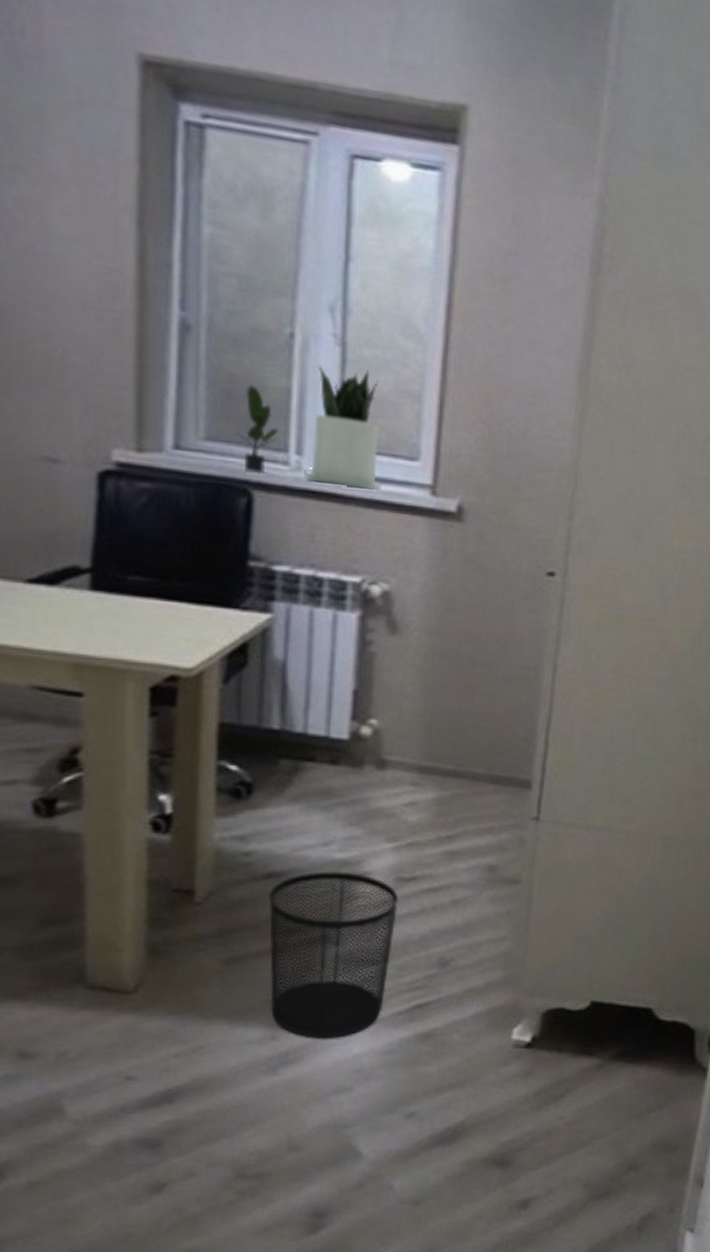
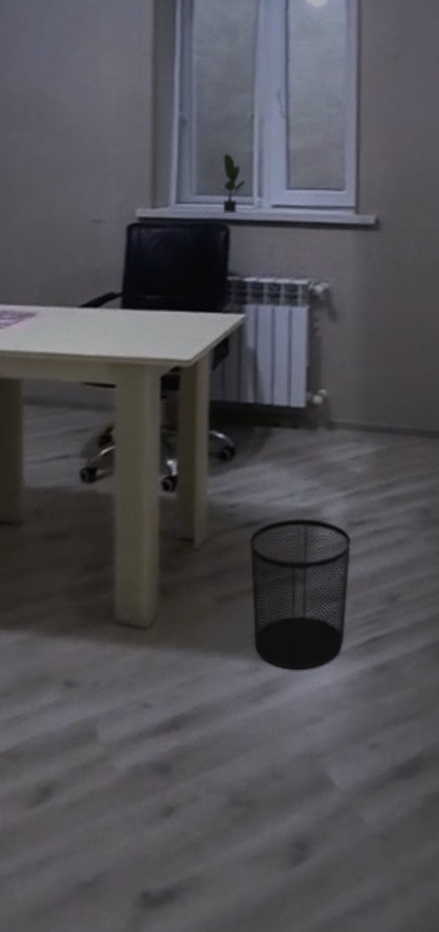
planter: present [304,365,381,490] -> none [264,132,318,215]

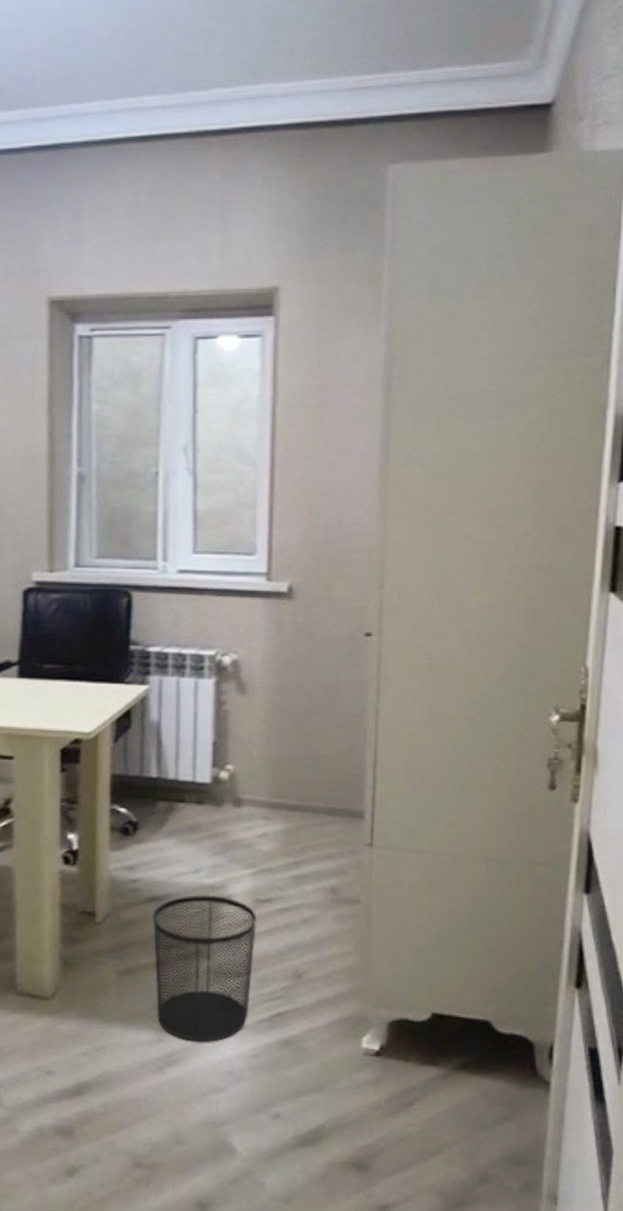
potted plant: present [218,153,245,214] -> none [120,513,149,579]

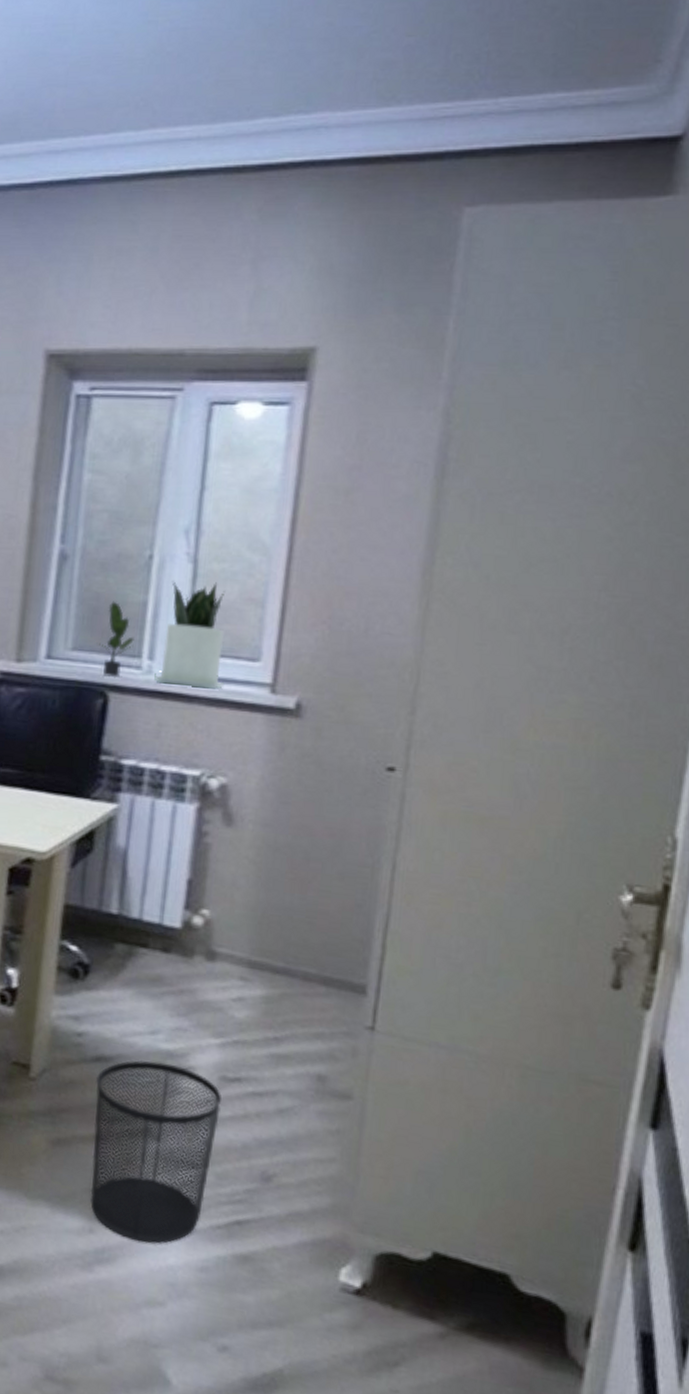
potted plant: none [120,513,149,579] -> present [99,601,134,678]
planter: none [169,491,227,581] -> present [154,581,226,689]

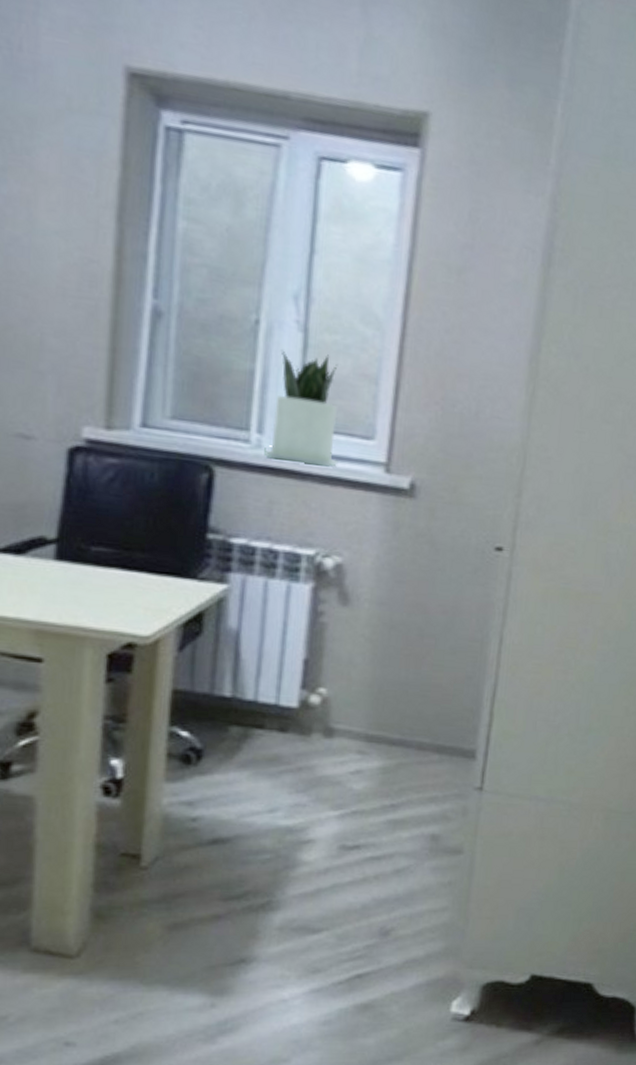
waste bin: present [90,1060,221,1243] -> none [211,838,341,1008]
potted plant: present [99,601,134,678] -> none [202,367,241,452]

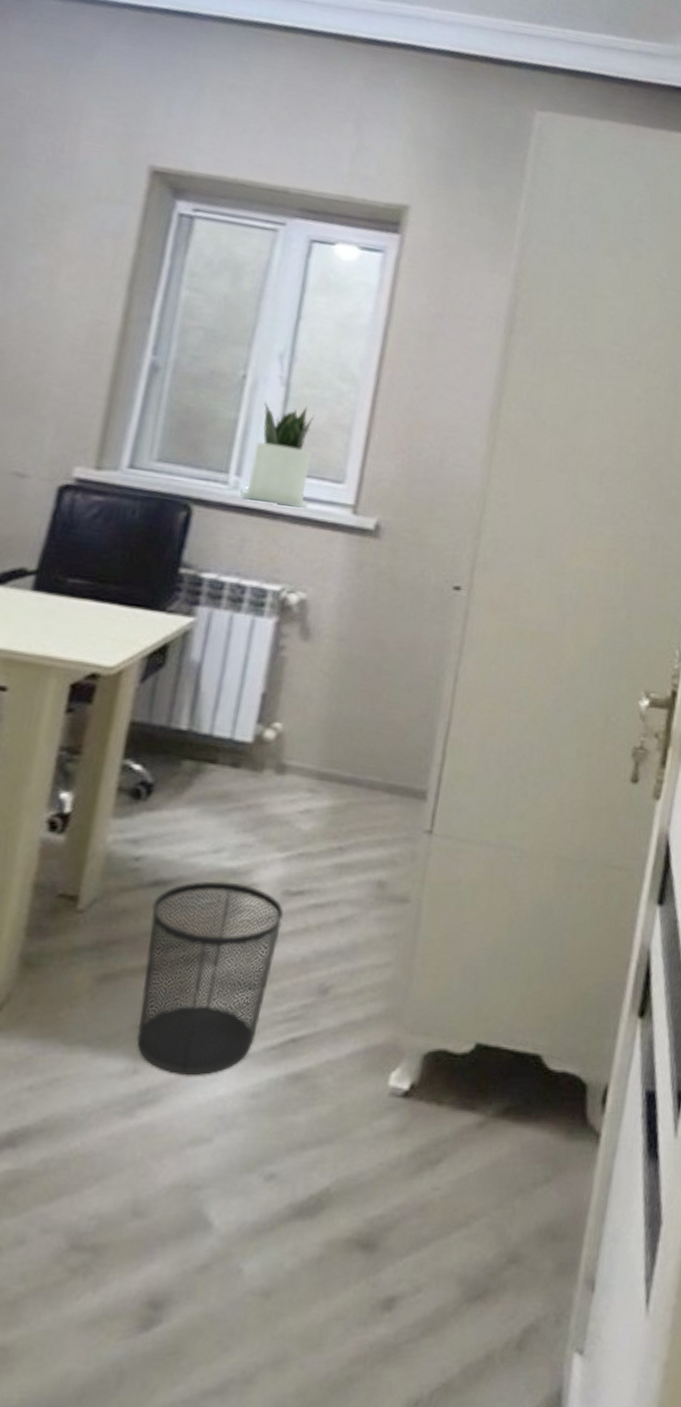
waste bin: none [211,838,341,1008] -> present [137,881,283,1076]

